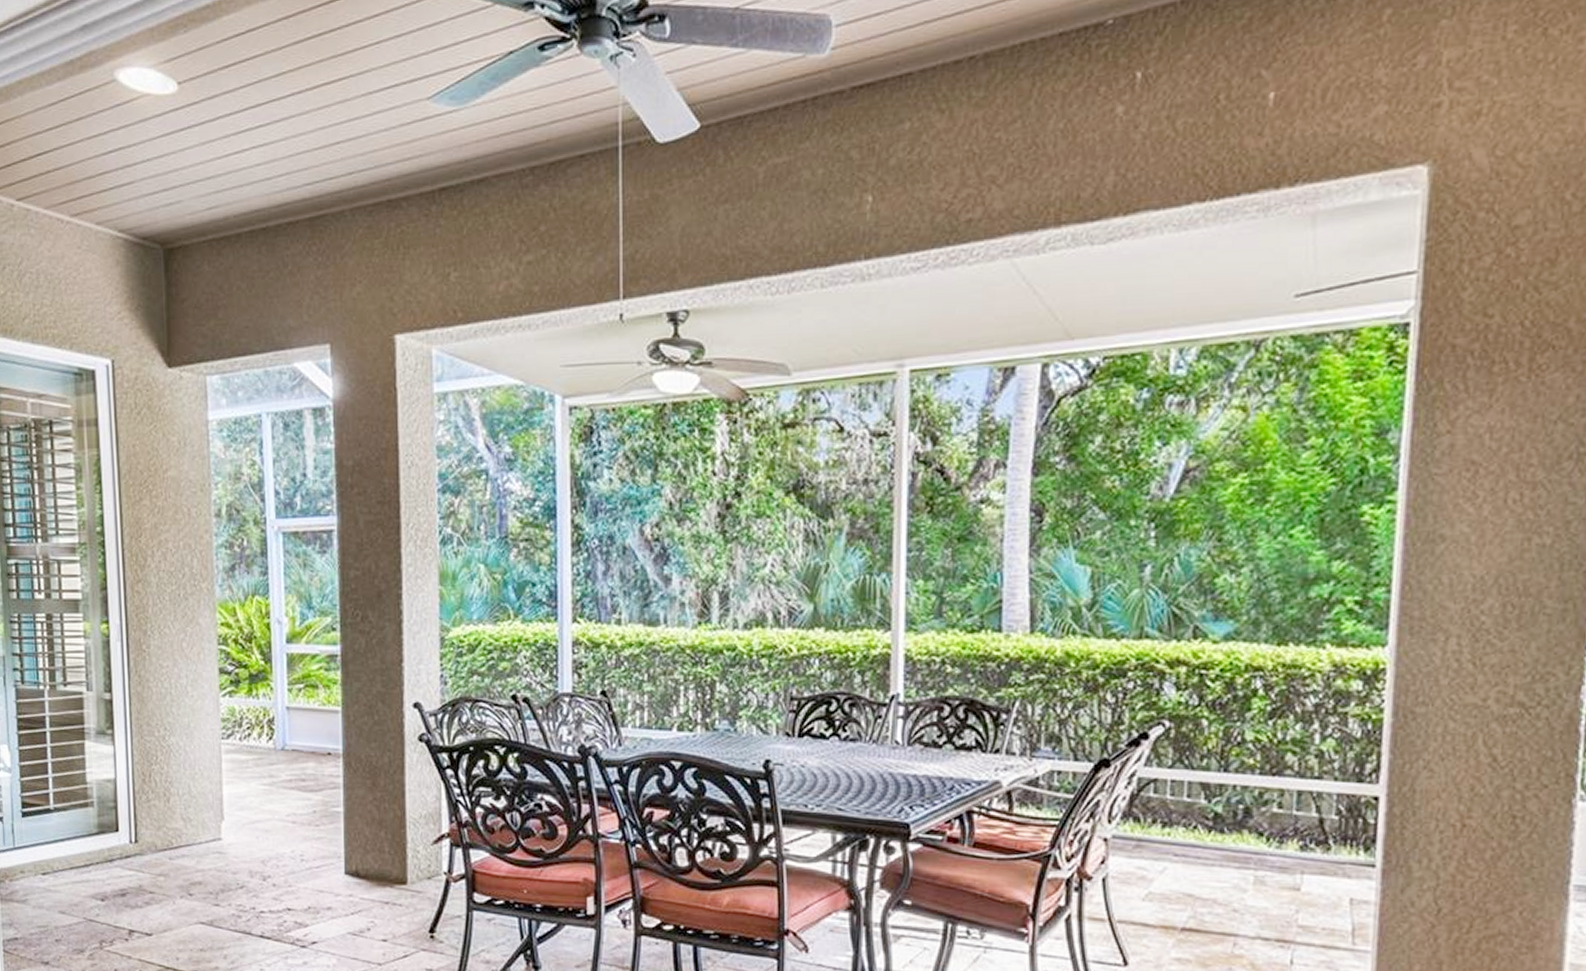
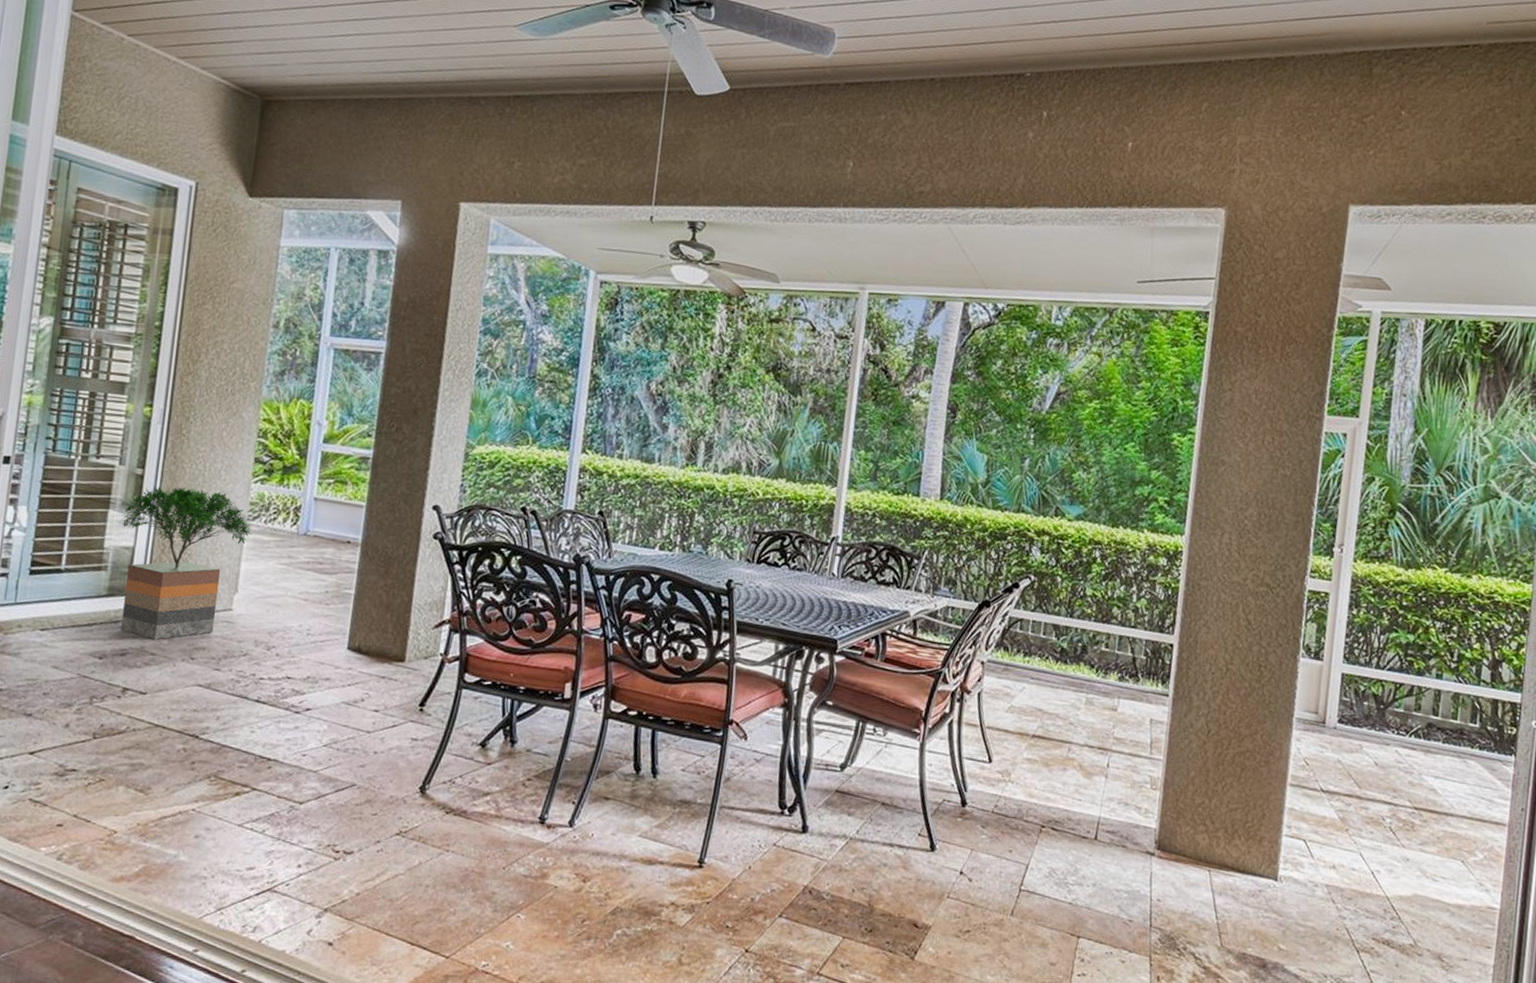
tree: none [96,708,230,877] -> present [119,486,253,640]

